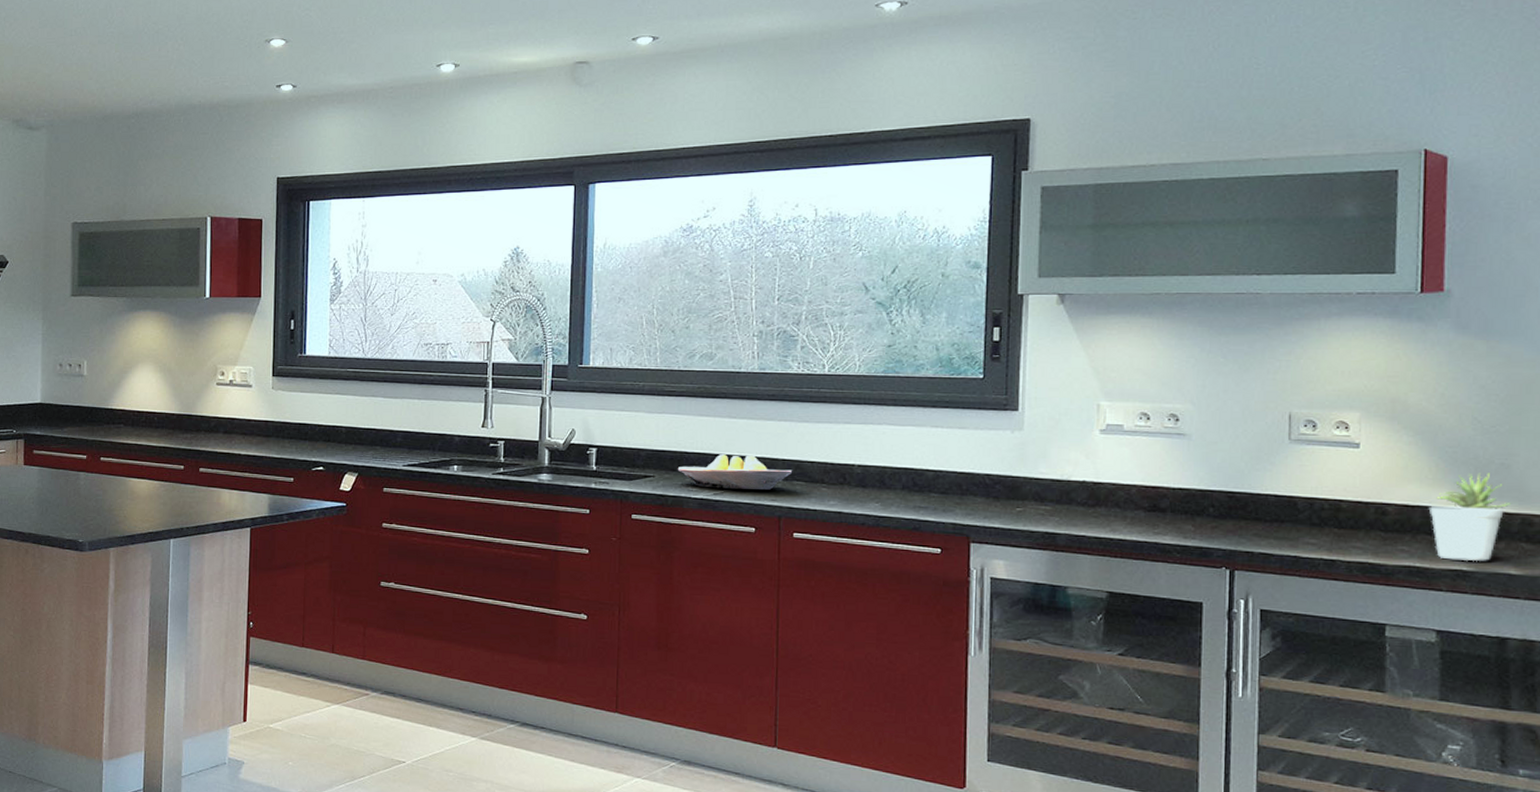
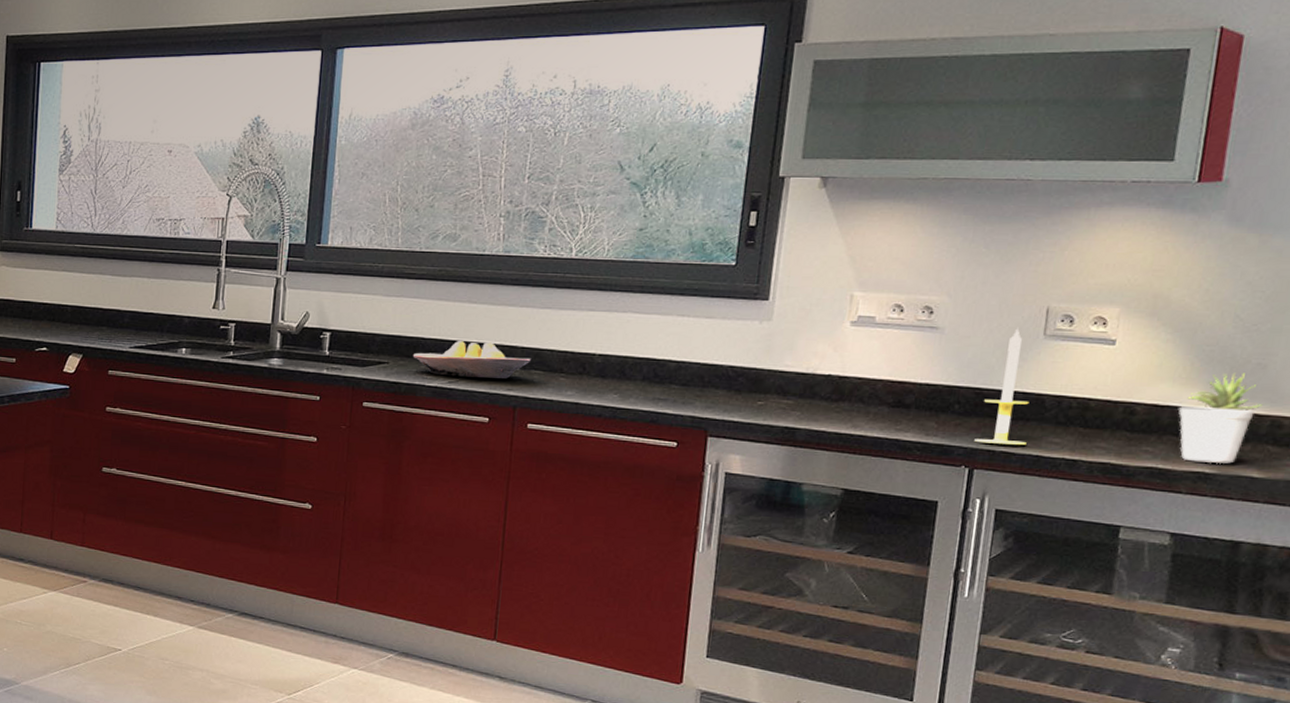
candle: none [1232,434,1284,546] -> present [974,328,1029,445]

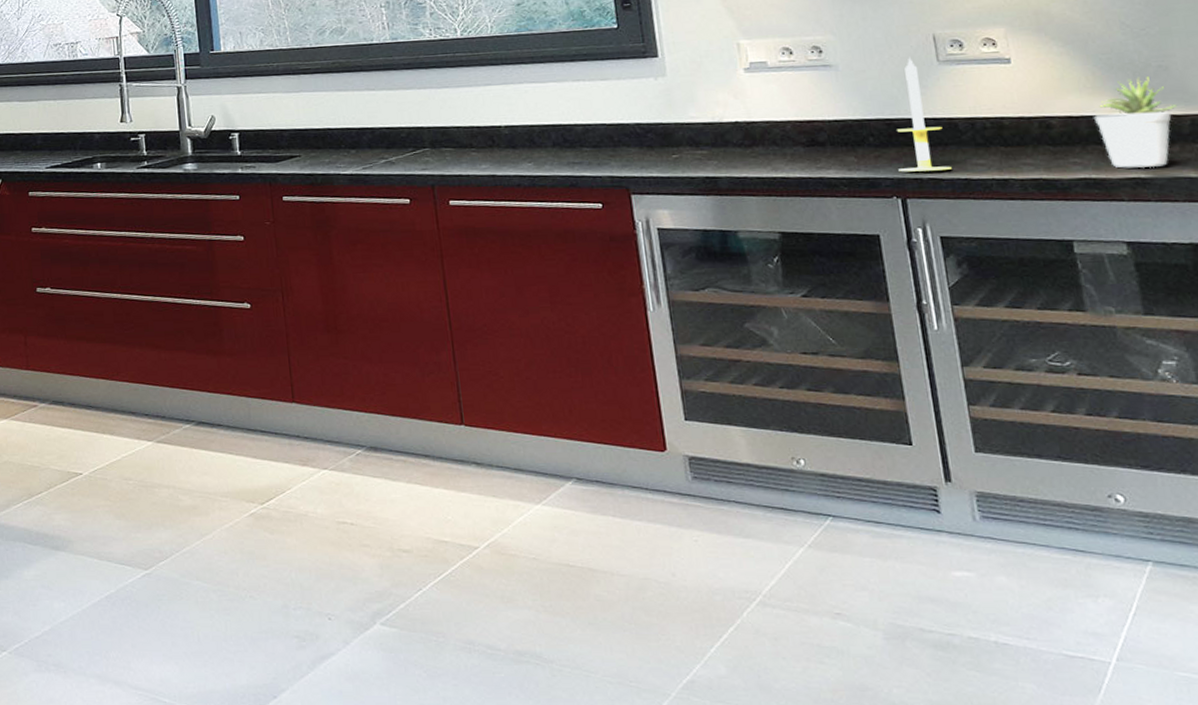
fruit bowl: present [412,340,532,379] -> none [322,126,440,163]

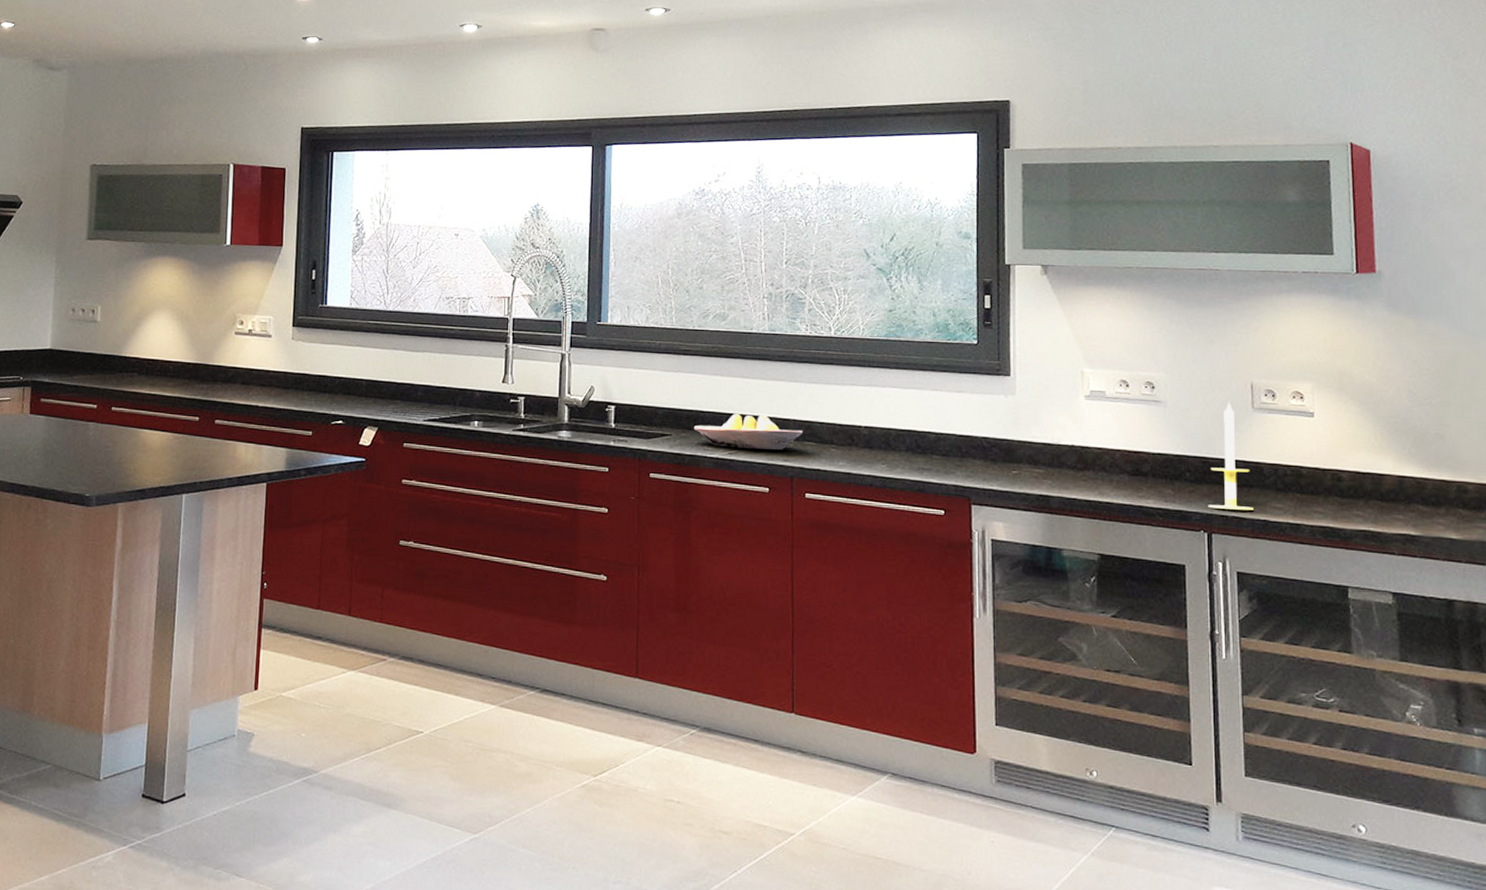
fruit bowl: none [322,126,440,163] -> present [693,413,804,450]
potted plant: present [1094,76,1177,169] -> none [1378,442,1447,527]

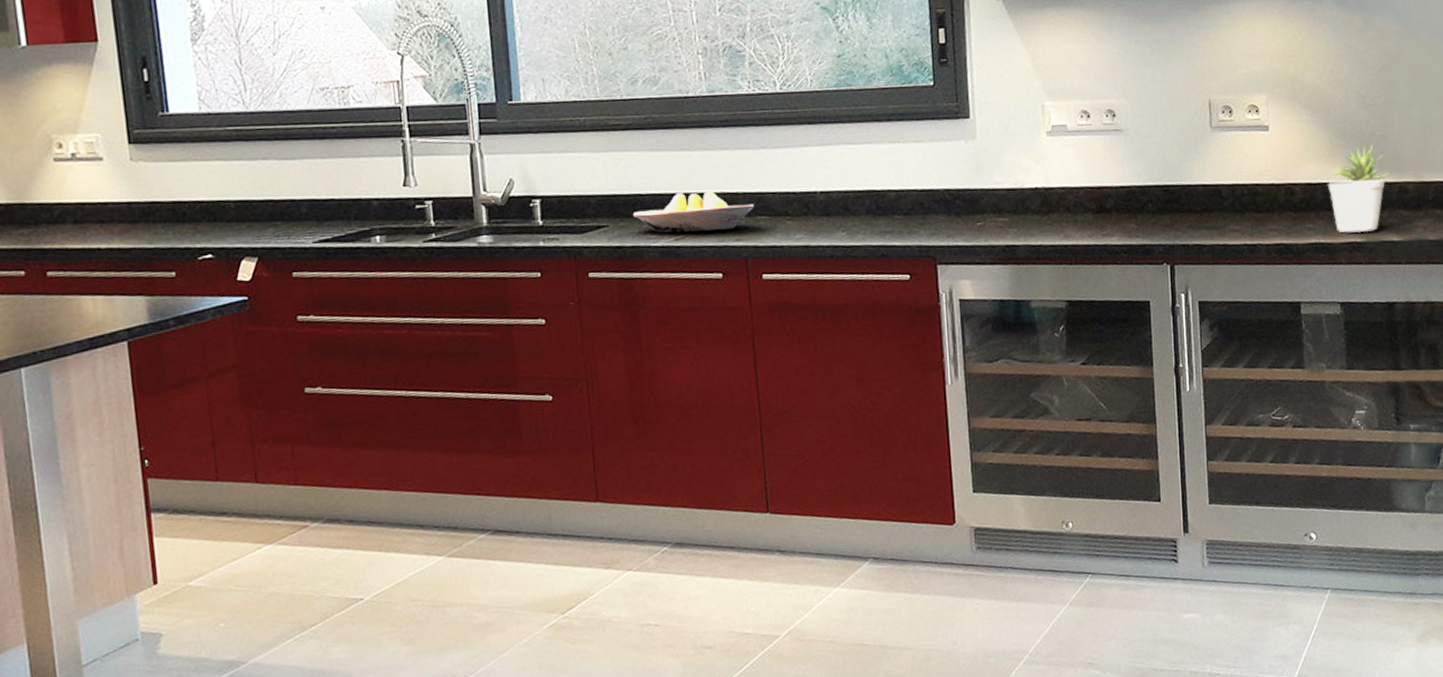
candle: present [1208,402,1254,510] -> none [1170,123,1213,239]
potted plant: none [1378,442,1447,527] -> present [1328,145,1390,233]

